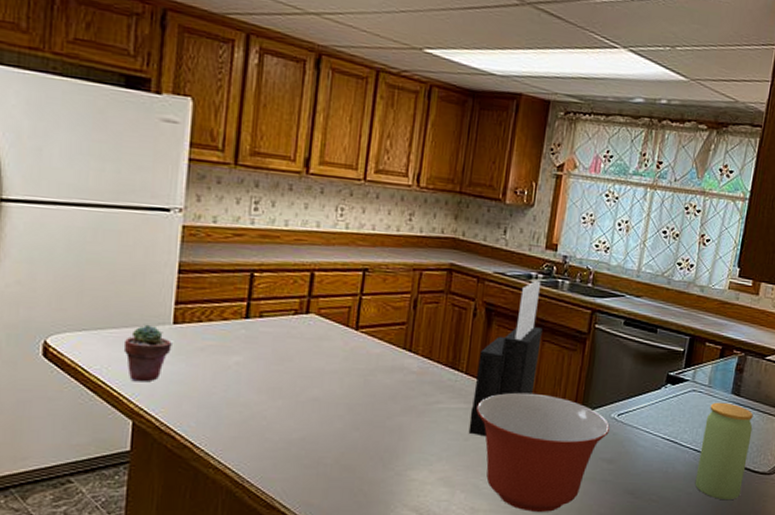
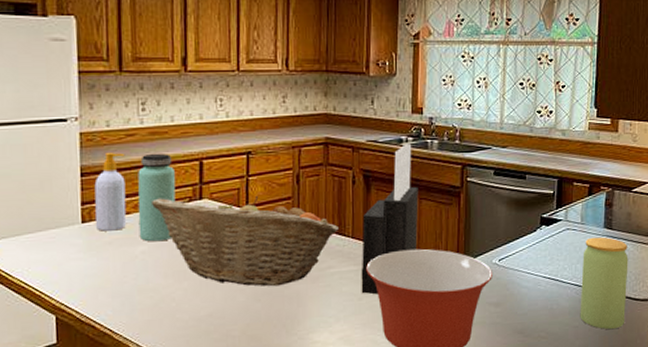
potted succulent: present [123,324,172,382] -> none [39,226,83,280]
soap bottle: none [187,251,230,337] -> present [94,153,127,231]
bottle: none [235,257,282,354] -> present [138,153,176,242]
fruit basket: none [253,307,452,416] -> present [152,195,338,287]

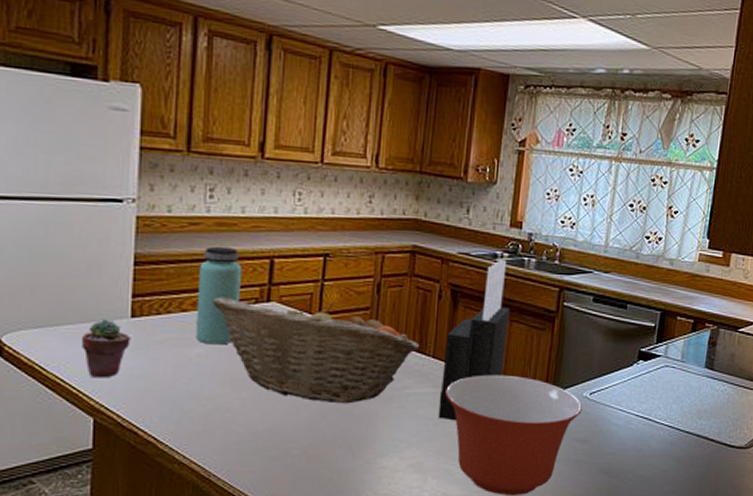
potted succulent: none [39,226,83,280] -> present [81,319,131,378]
soap bottle: present [94,153,127,231] -> none [146,242,187,329]
jar: present [580,237,629,330] -> none [670,377,728,477]

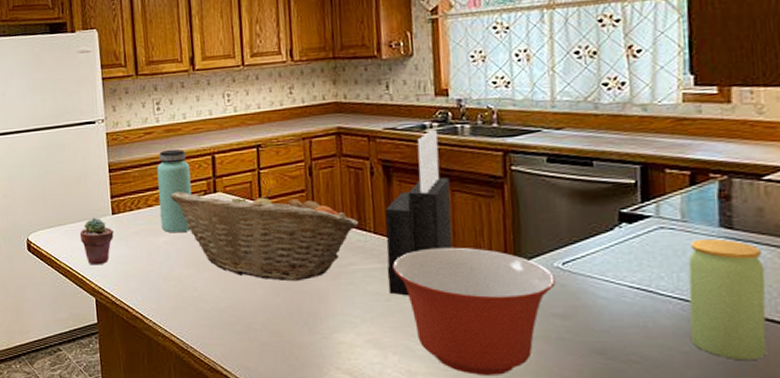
jar: none [670,377,728,477] -> present [688,238,767,361]

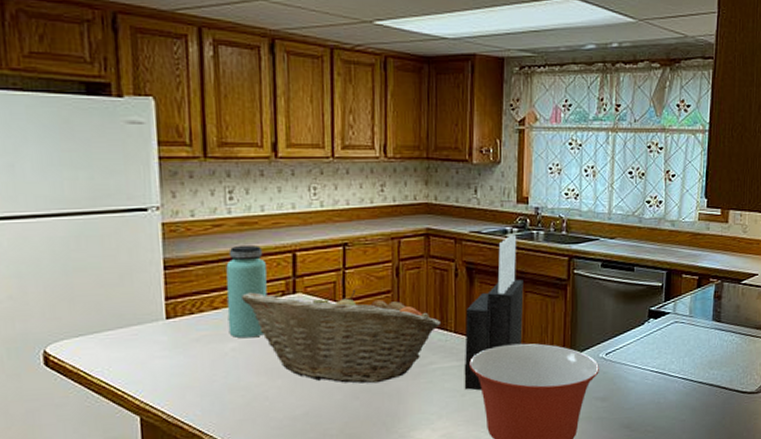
potted succulent: present [79,217,114,266] -> none [120,322,168,379]
jar: present [688,238,767,361] -> none [687,329,737,423]

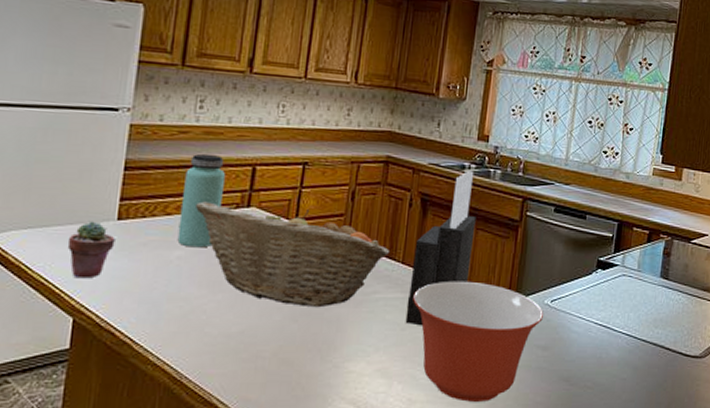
potted succulent: none [120,322,168,379] -> present [67,221,115,279]

